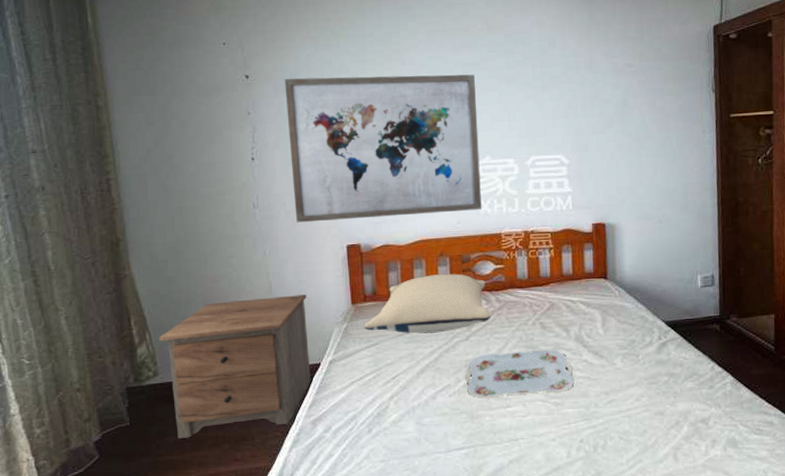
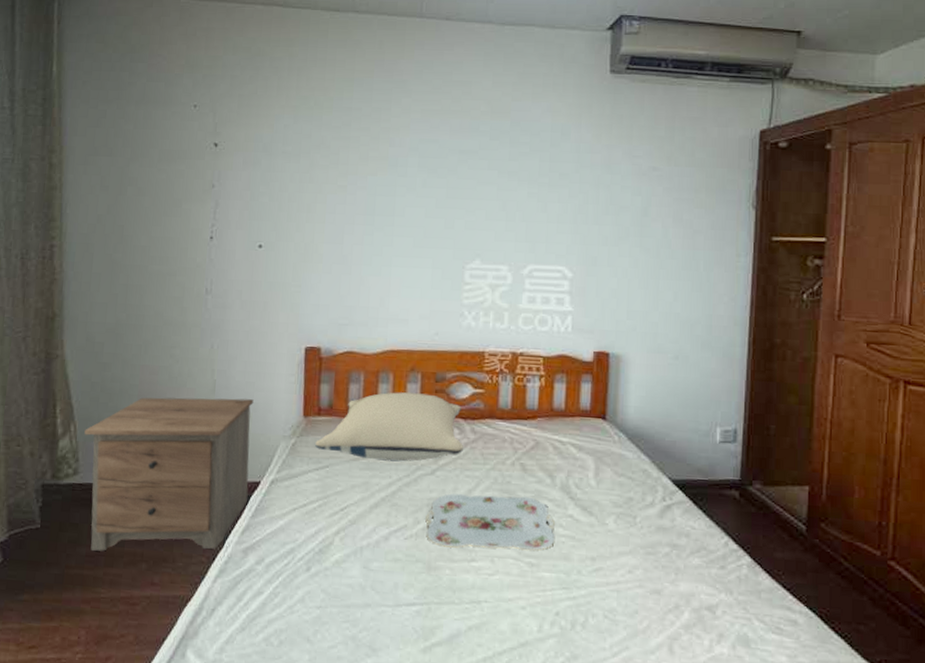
wall art: present [284,74,482,223] -> none [251,150,472,322]

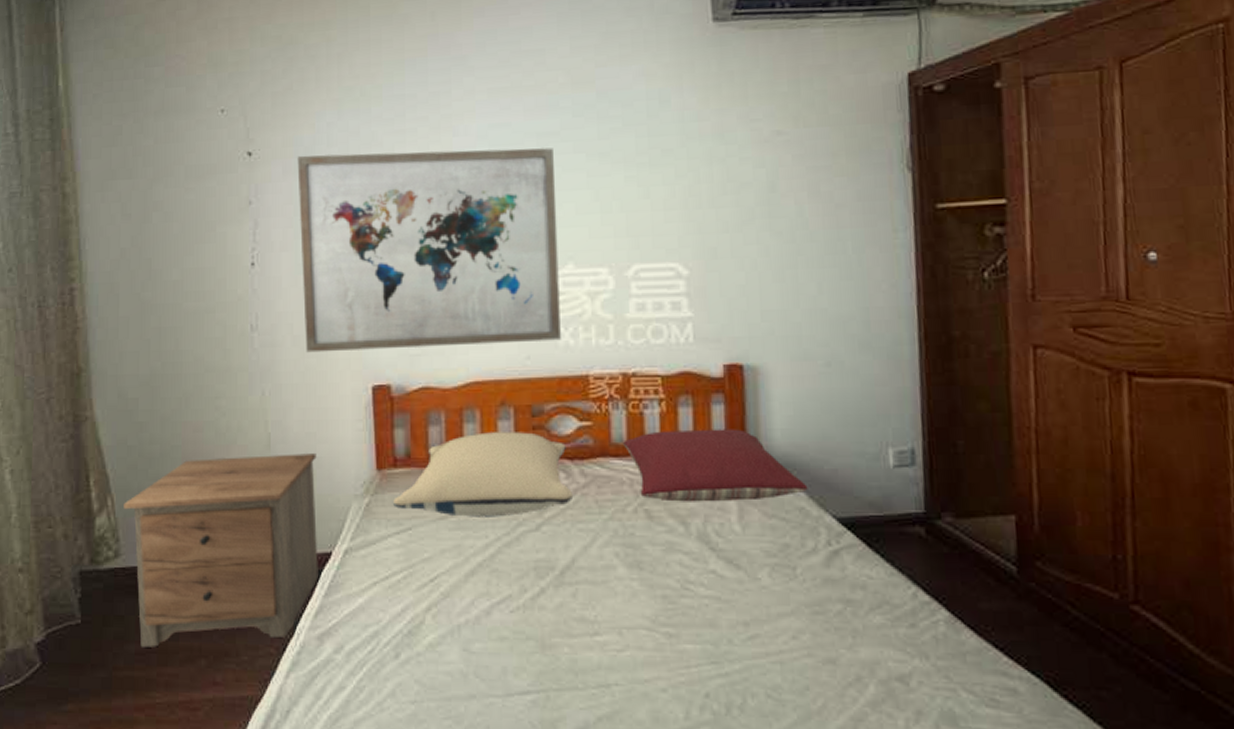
wall art: none [251,150,472,322] -> present [297,148,561,353]
serving tray: present [425,493,555,551] -> none [534,550,696,620]
pillow: none [508,401,651,462] -> present [623,429,808,502]

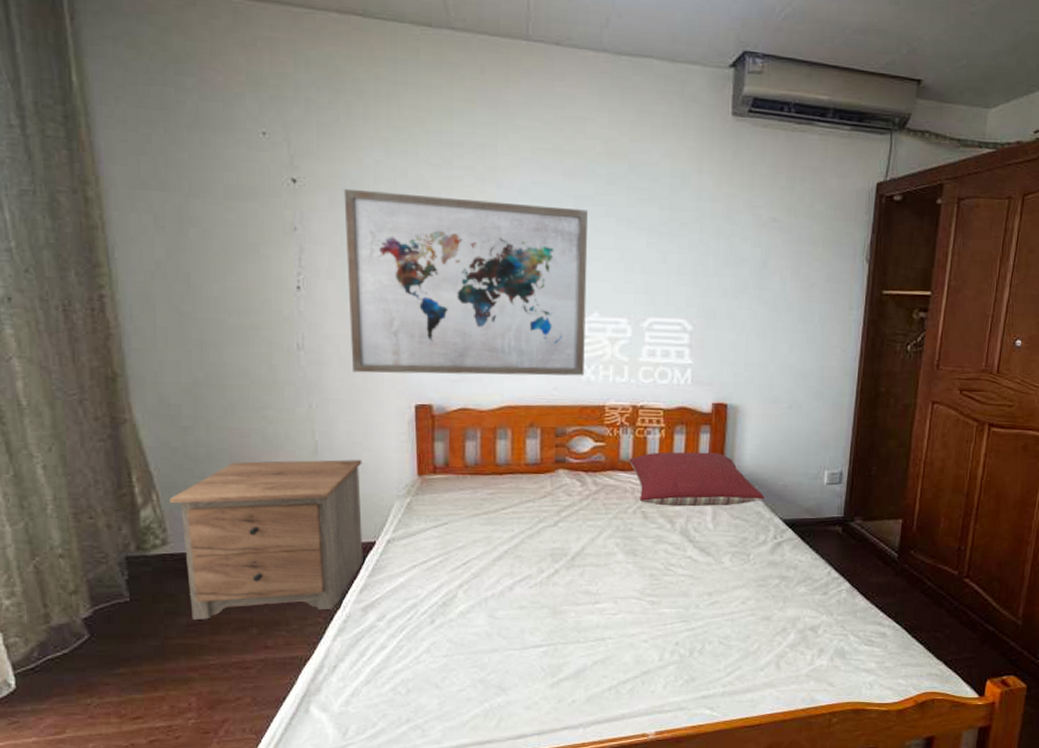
pillow: present [393,432,572,517] -> none [432,448,585,516]

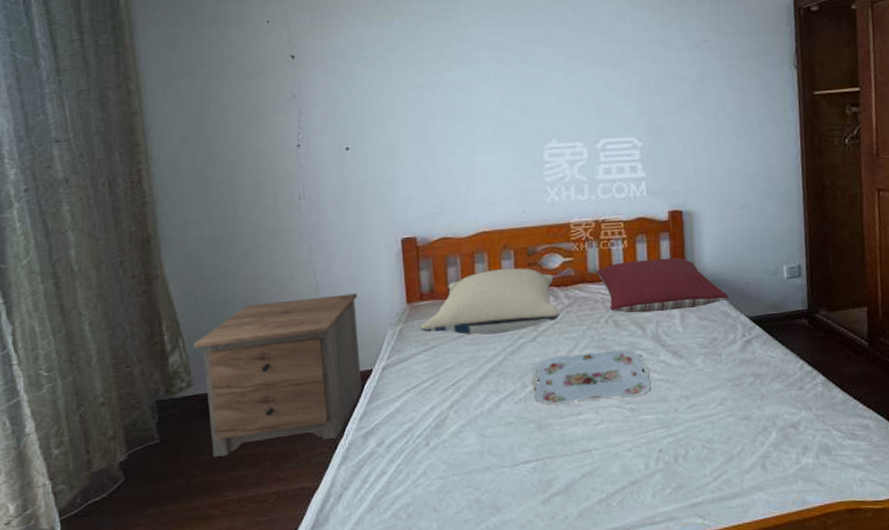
wall art: present [344,188,588,376] -> none [333,52,548,215]
pillow: none [432,448,585,516] -> present [421,268,560,335]
serving tray: none [549,542,675,592] -> present [532,349,652,406]

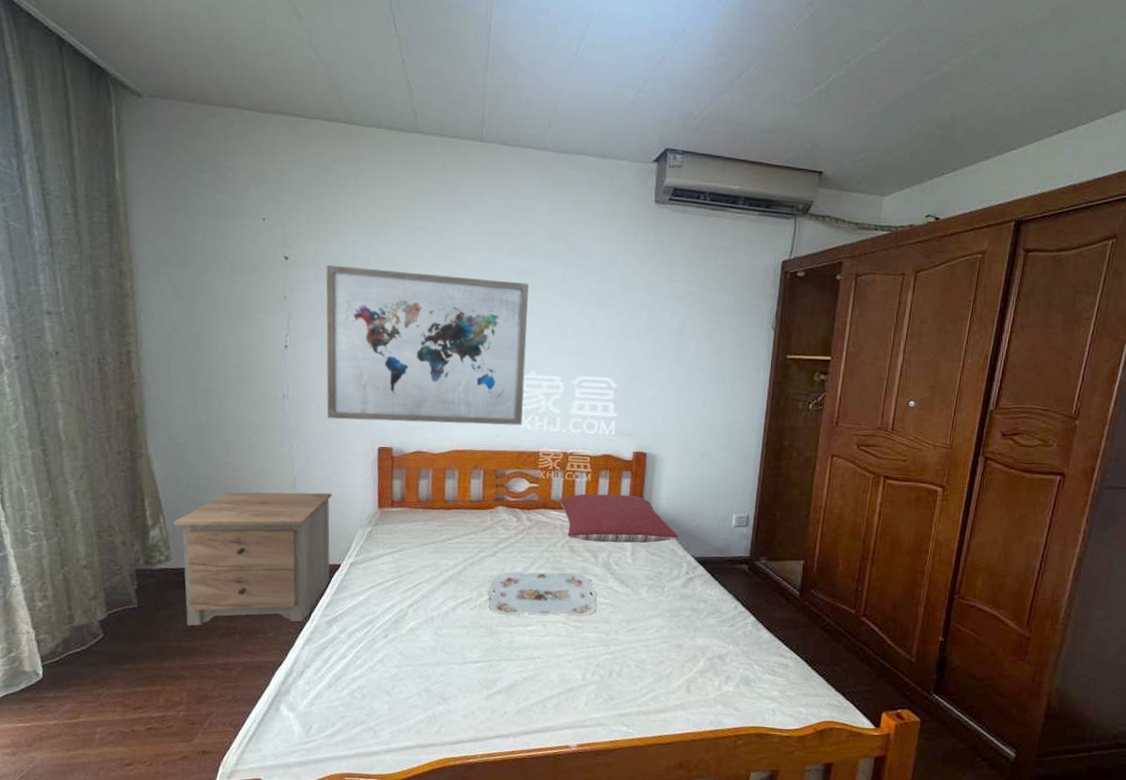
wall art: none [333,52,548,215] -> present [326,264,529,426]
pillow: present [421,268,560,335] -> none [389,486,520,546]

